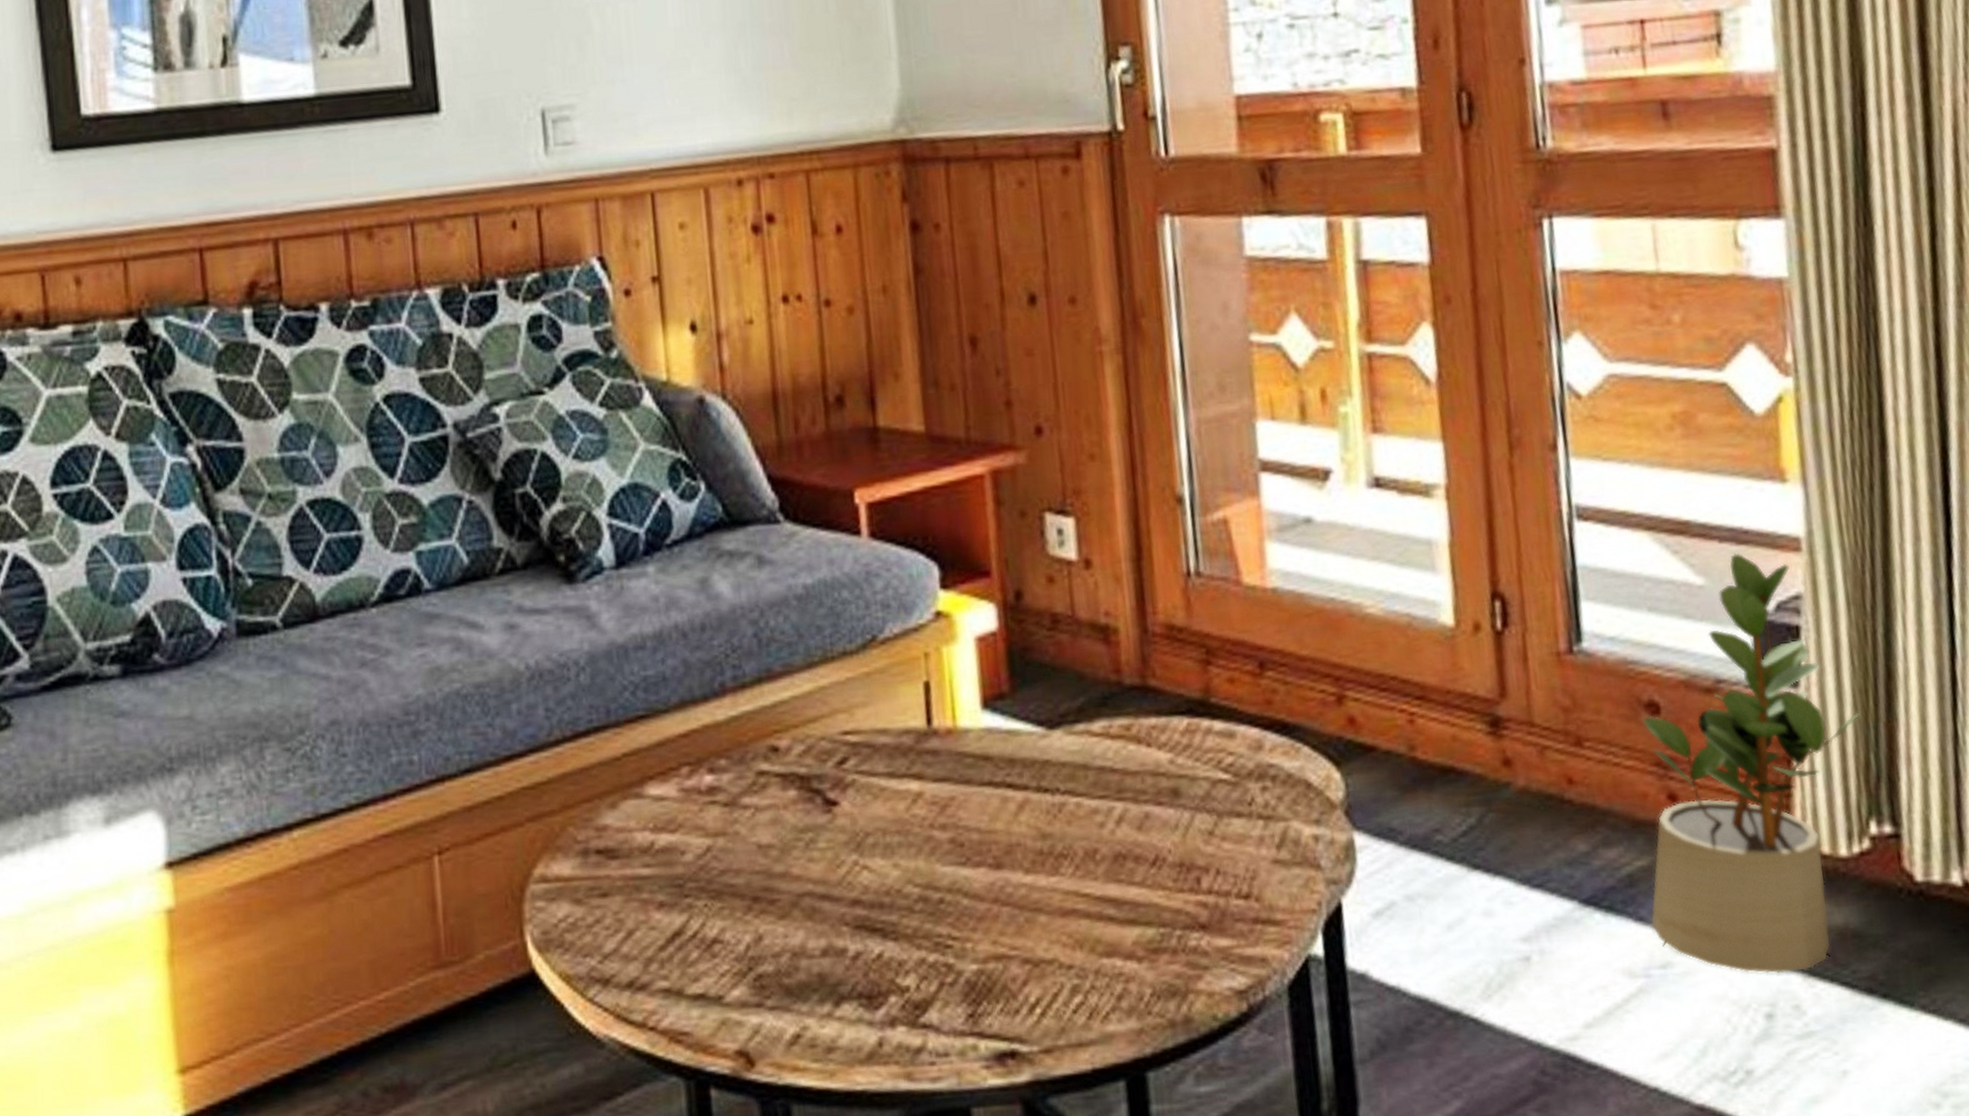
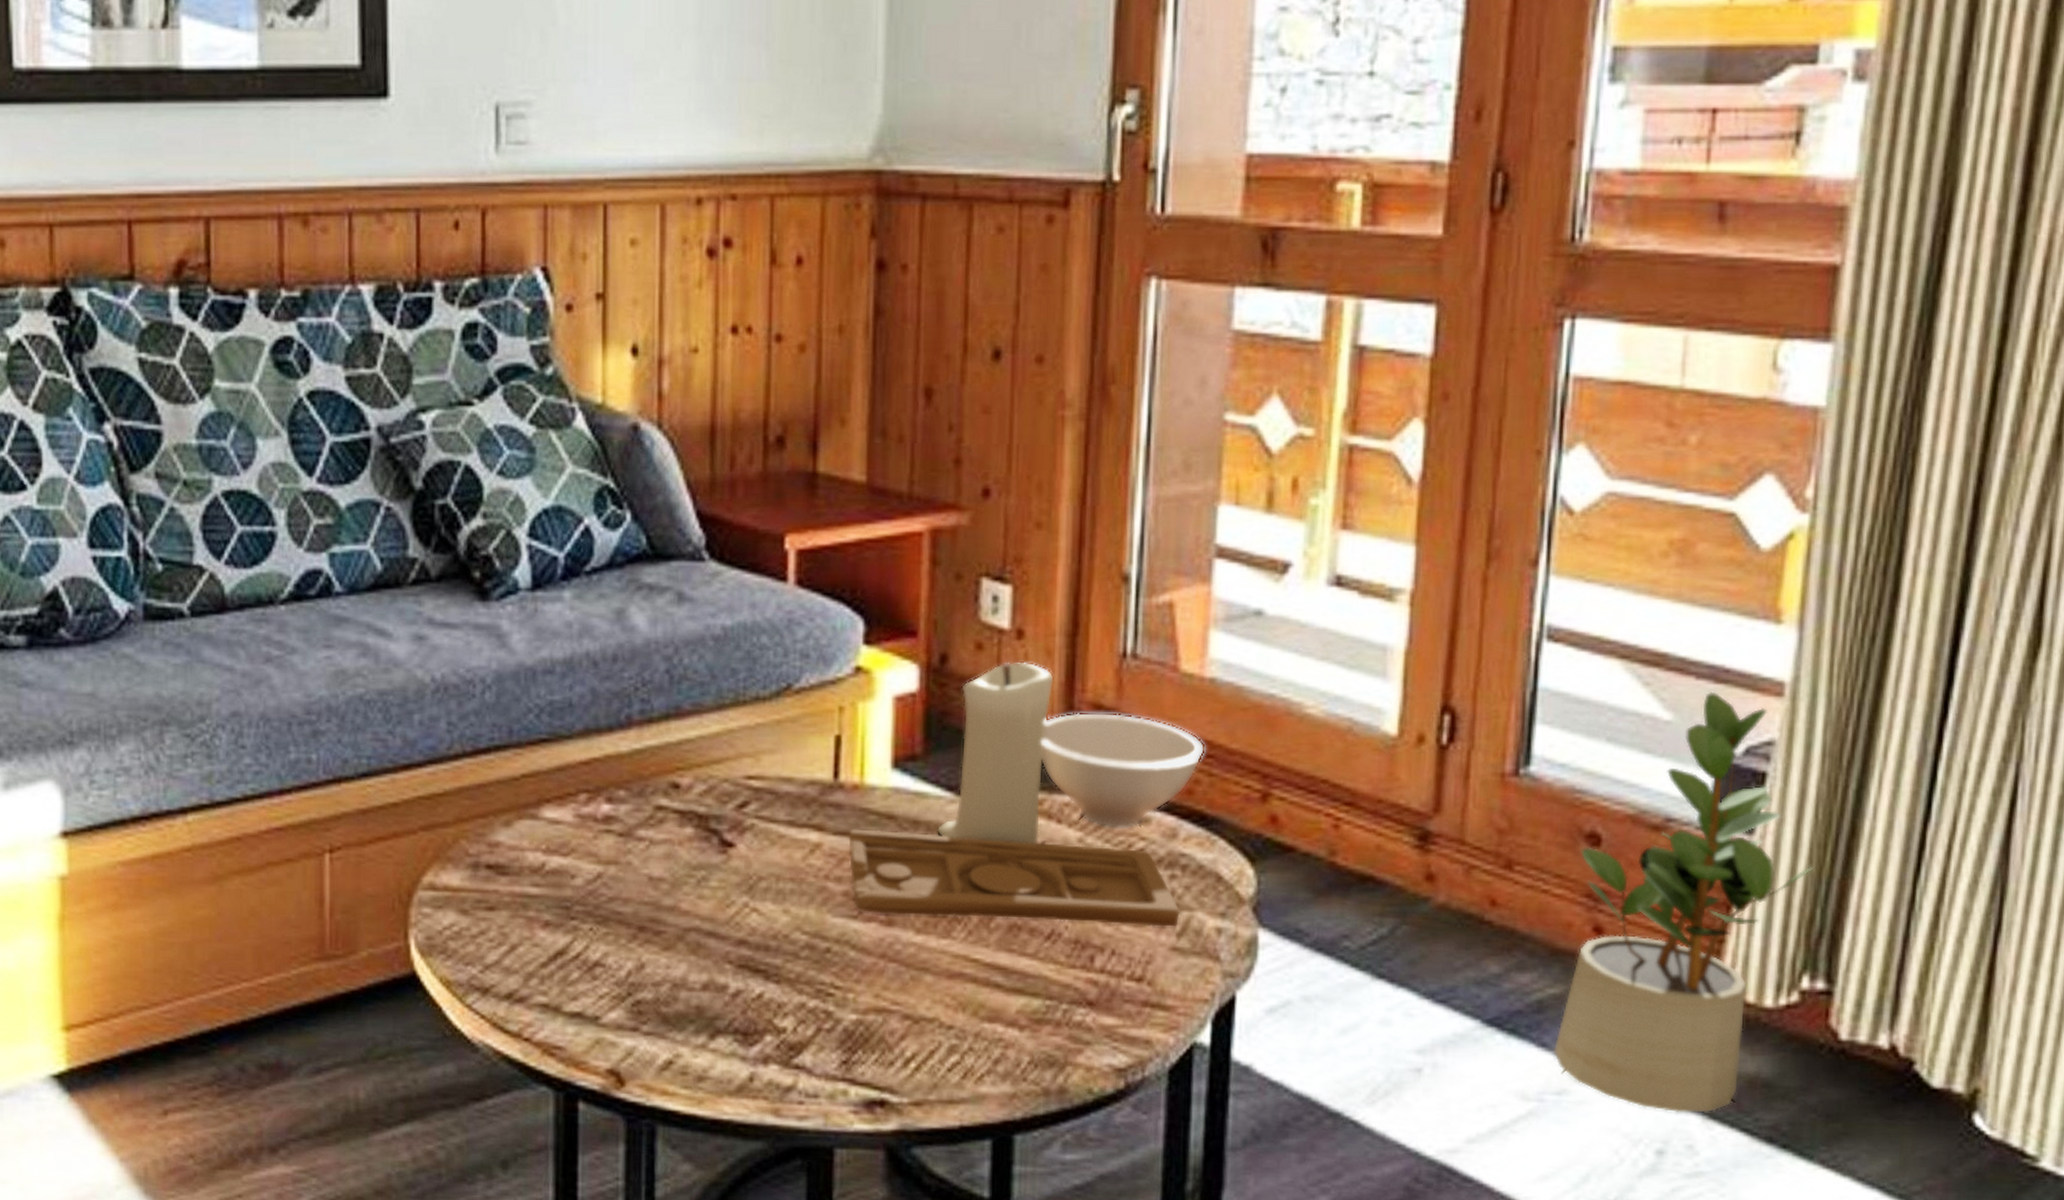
decorative tray: none [948,765,1277,858] -> present [848,829,1180,927]
candle: none [1032,590,1132,773] -> present [937,661,1054,844]
bowl: none [1121,631,1278,747] -> present [1041,712,1206,829]

